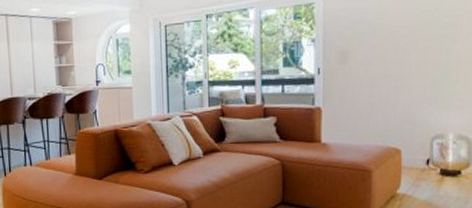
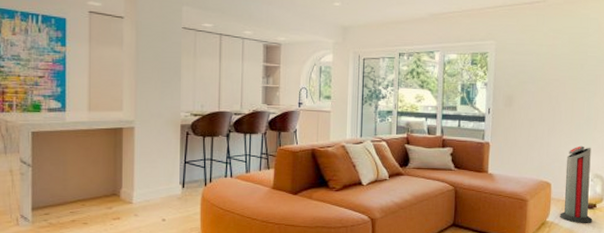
air purifier: none [414,102,457,195] -> present [560,145,593,224]

